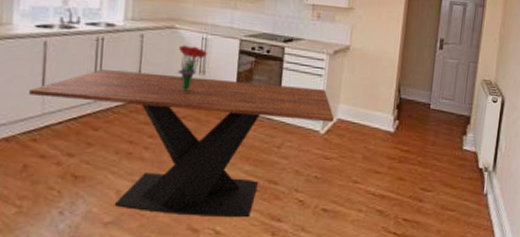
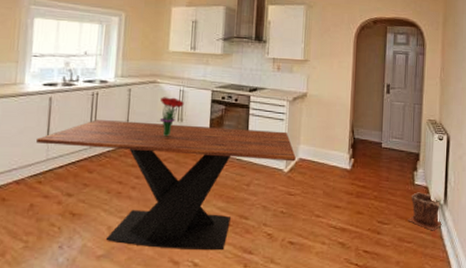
plant pot: none [452,158,489,199] -> present [408,192,442,231]

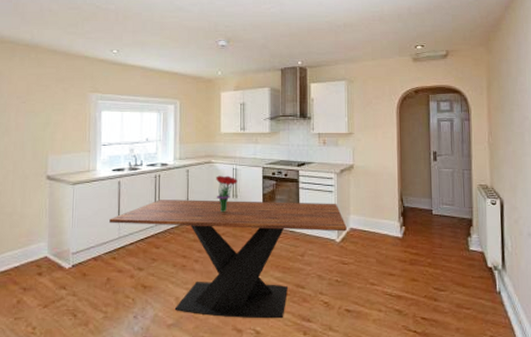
plant pot: present [408,192,442,231] -> none [465,258,502,297]

